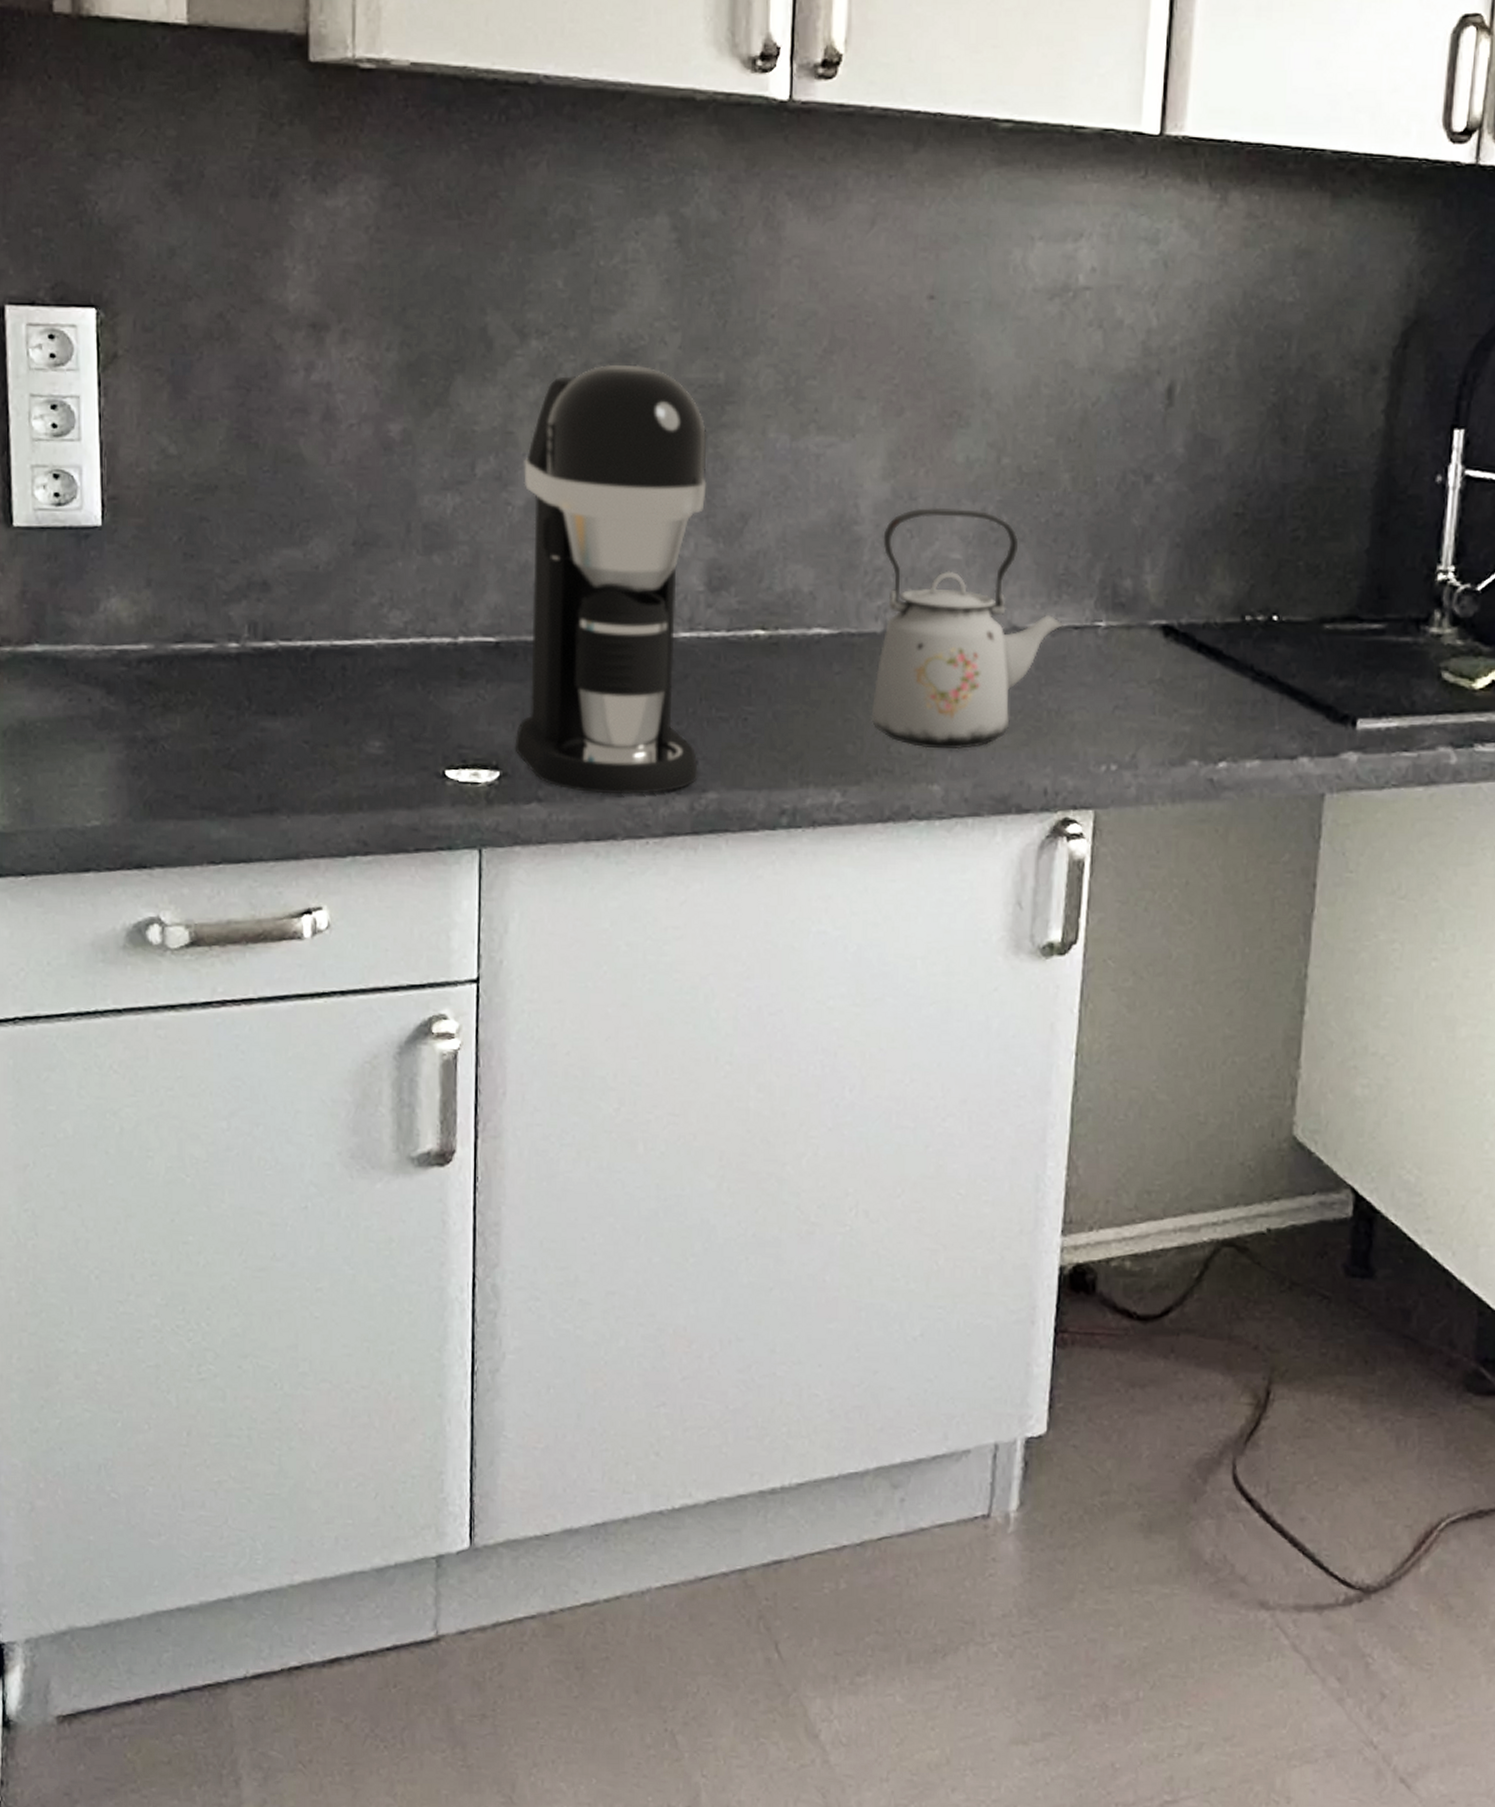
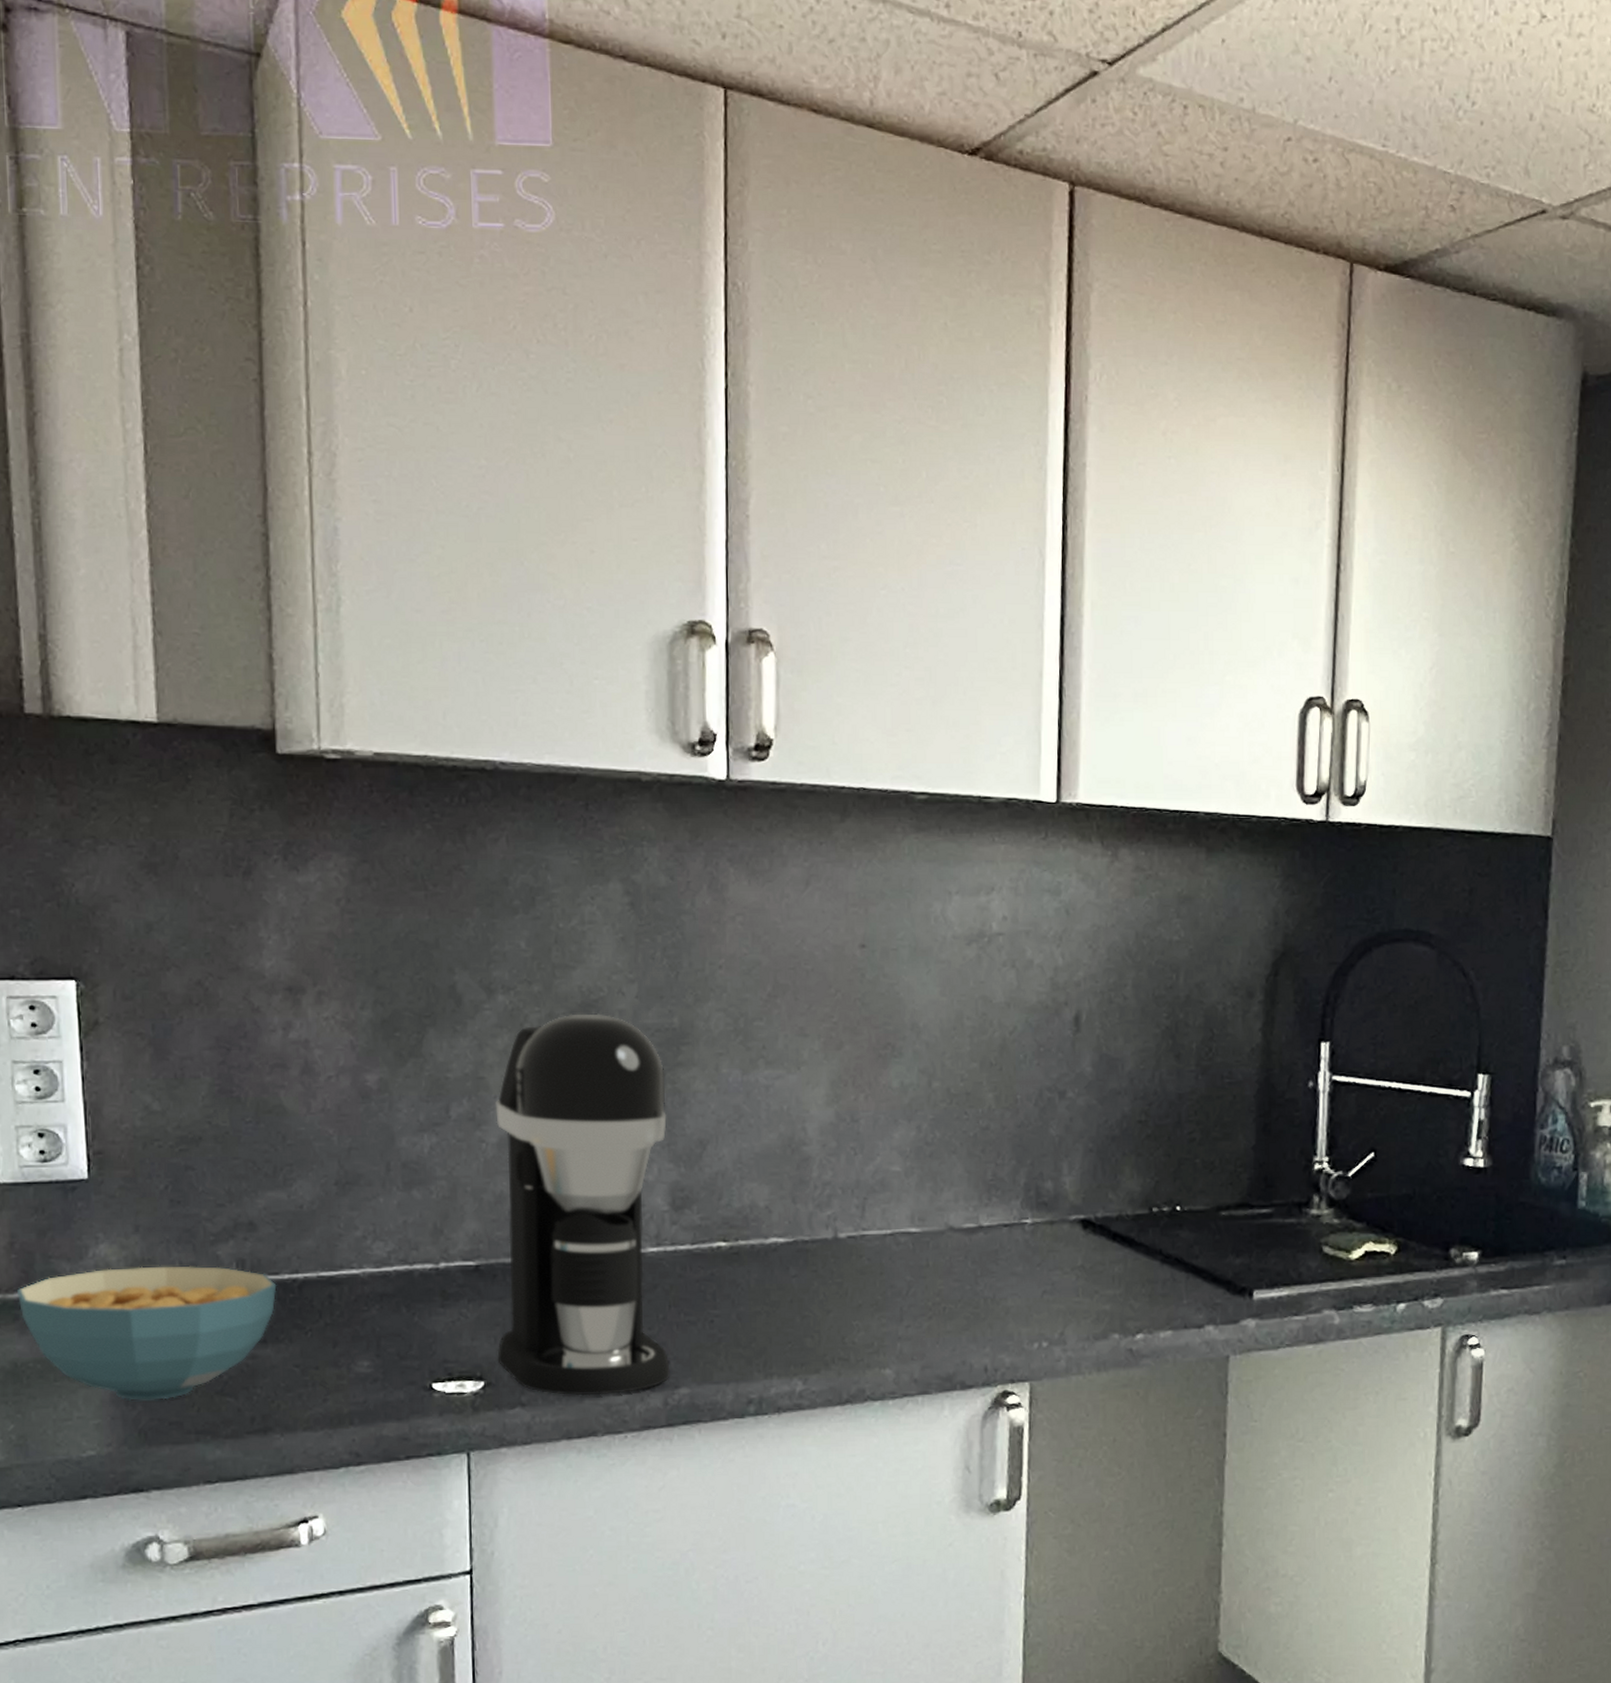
cereal bowl: none [26,624,289,771] -> present [16,1265,277,1401]
kettle: present [871,507,1064,750] -> none [826,1127,995,1338]

